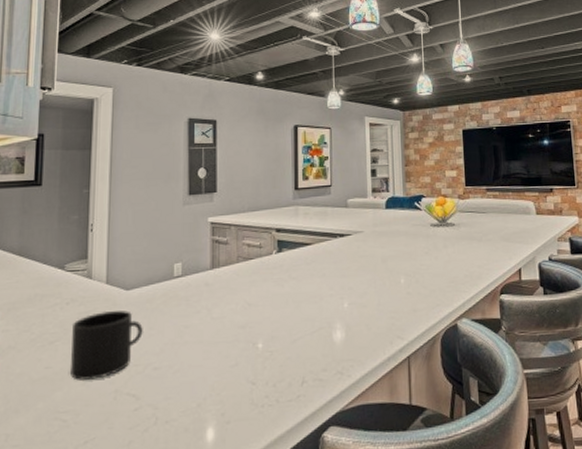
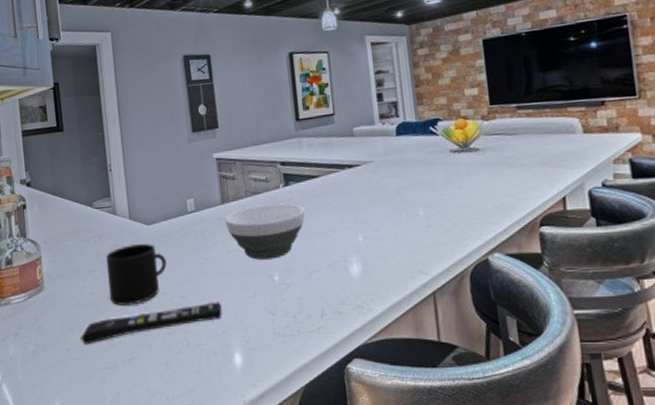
remote control: none [26,372,200,428] -> present [81,302,223,345]
bowl: none [212,269,296,327] -> present [224,203,305,260]

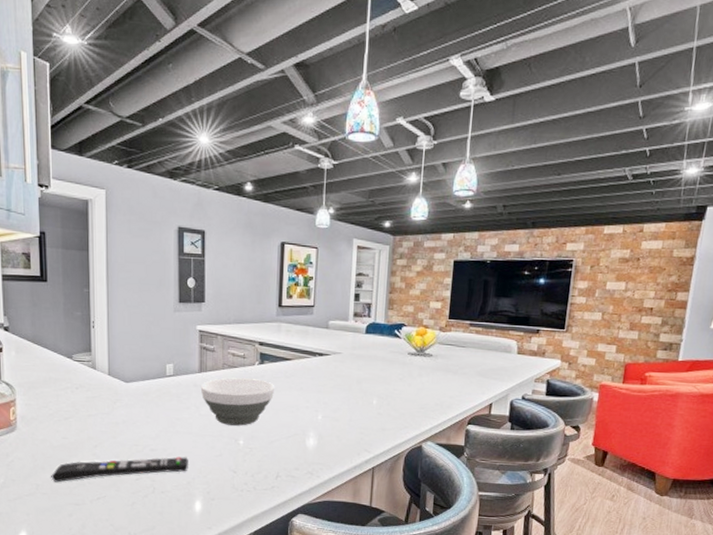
mug: present [106,244,167,305] -> none [82,398,141,452]

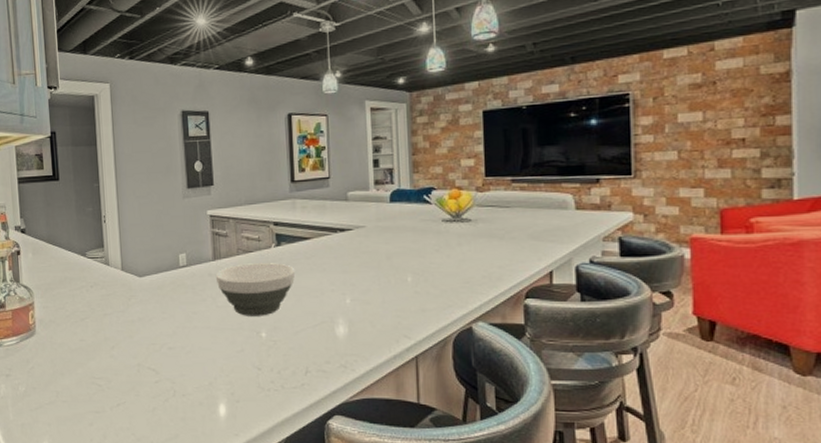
remote control: present [51,456,190,482] -> none [70,354,210,389]

